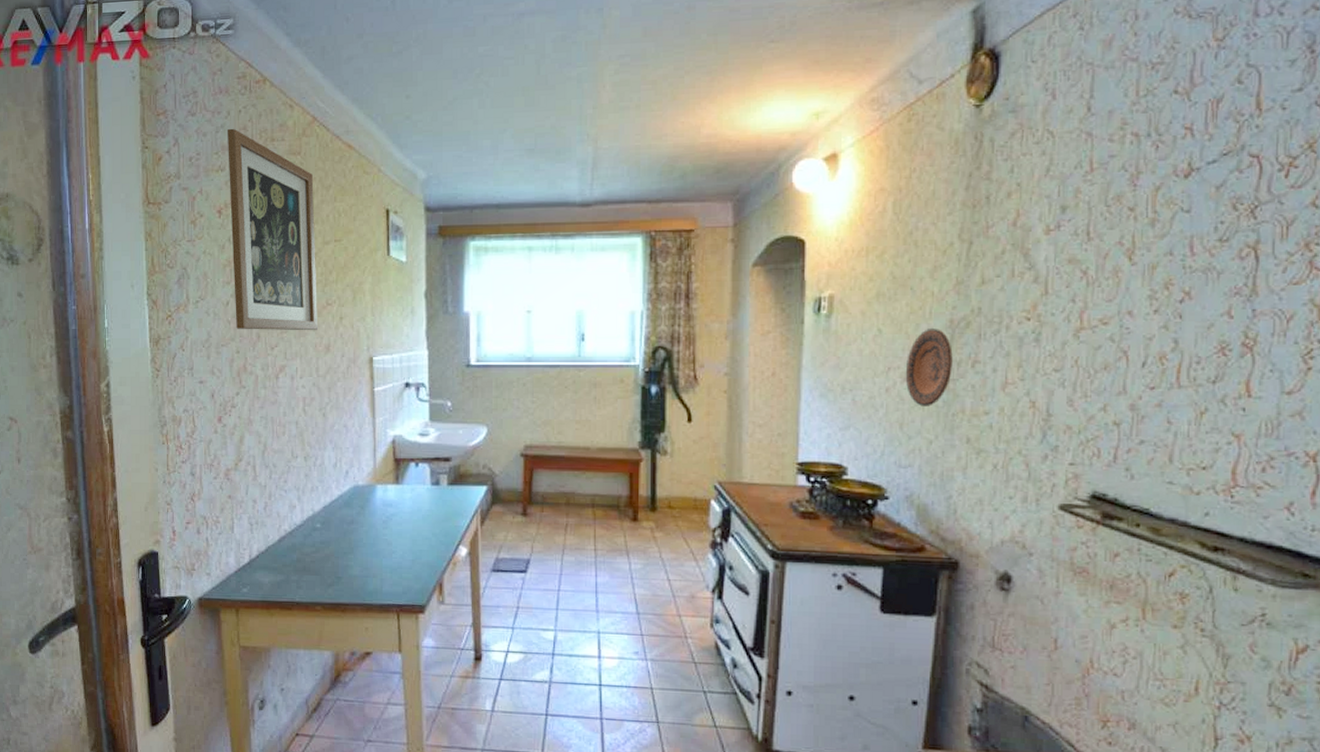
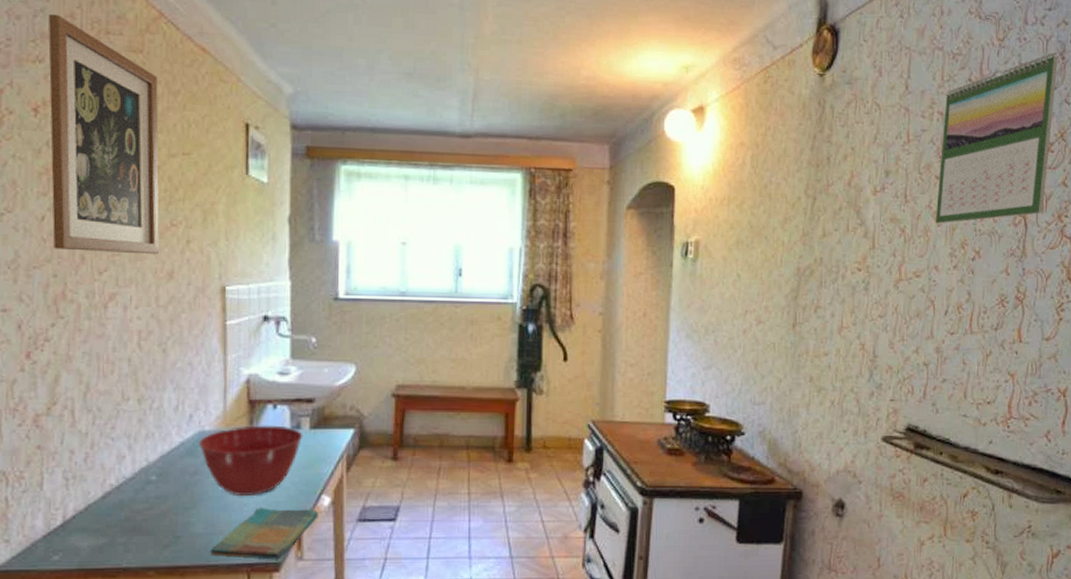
mixing bowl: none [353,481,442,544] -> present [198,425,303,495]
dish towel: none [366,554,457,603] -> present [210,507,319,560]
decorative plate: present [905,329,953,407] -> none [759,275,799,348]
calendar: none [1128,44,1305,263] -> present [935,51,1058,224]

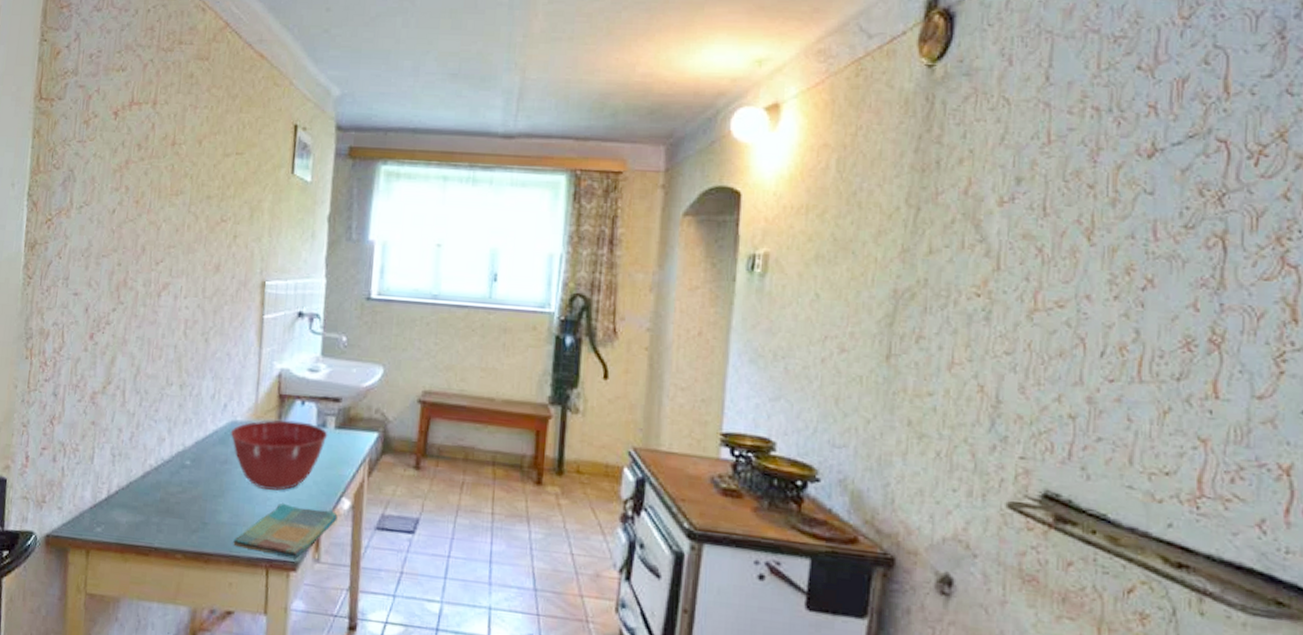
wall art: present [48,13,160,255] -> none [120,27,220,248]
calendar: present [935,51,1058,224] -> none [1087,29,1275,244]

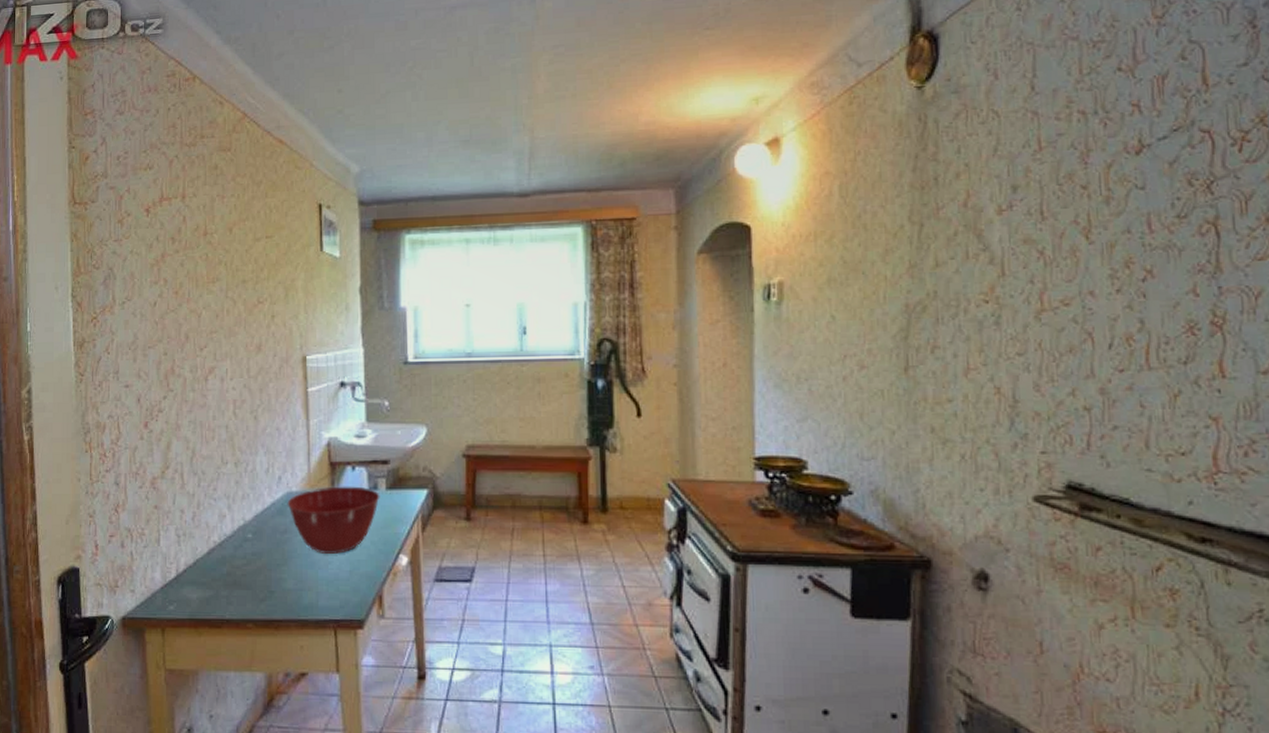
dish towel: present [233,502,338,559] -> none [300,565,397,617]

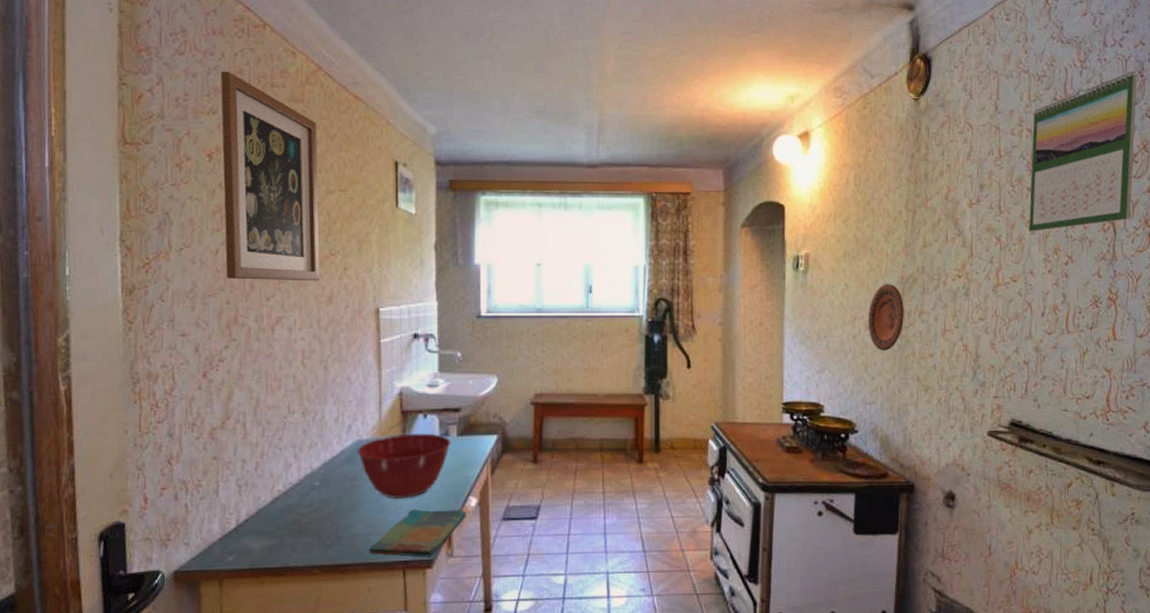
wall art: none [156,126,248,331] -> present [221,71,320,281]
dish towel: none [300,565,397,617] -> present [369,508,466,557]
decorative plate: none [862,314,911,395] -> present [868,284,904,351]
calendar: none [1085,20,1247,242] -> present [1028,70,1138,232]

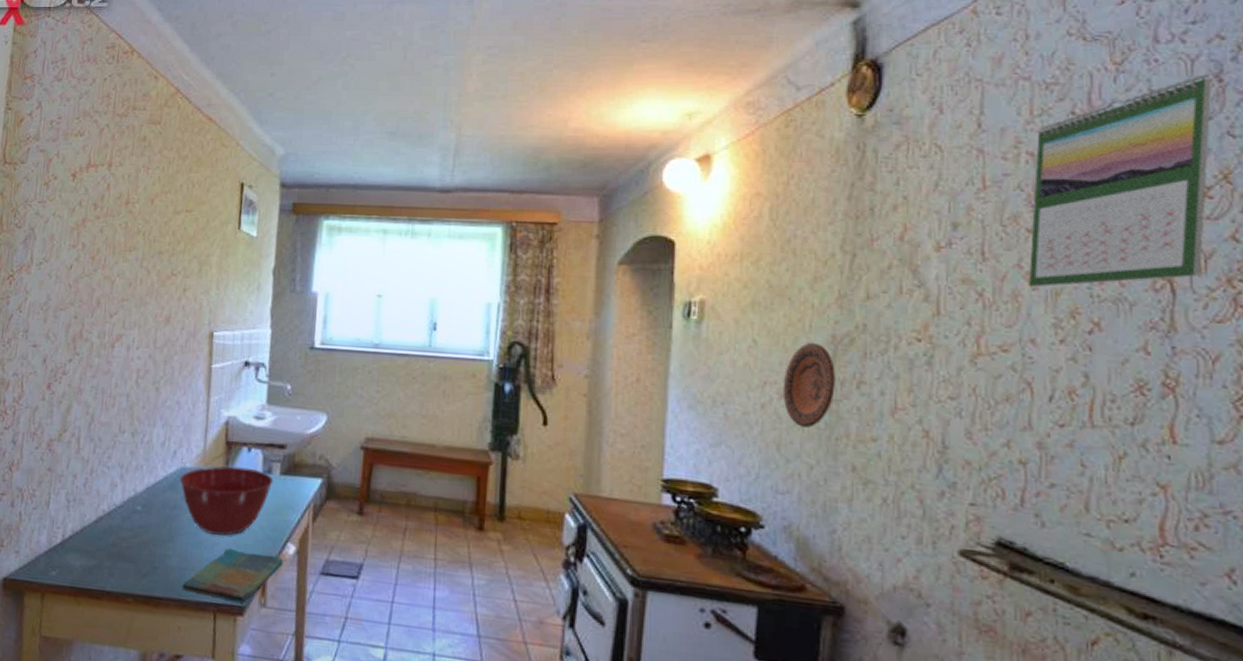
wall art: present [221,71,320,281] -> none [77,95,171,301]

